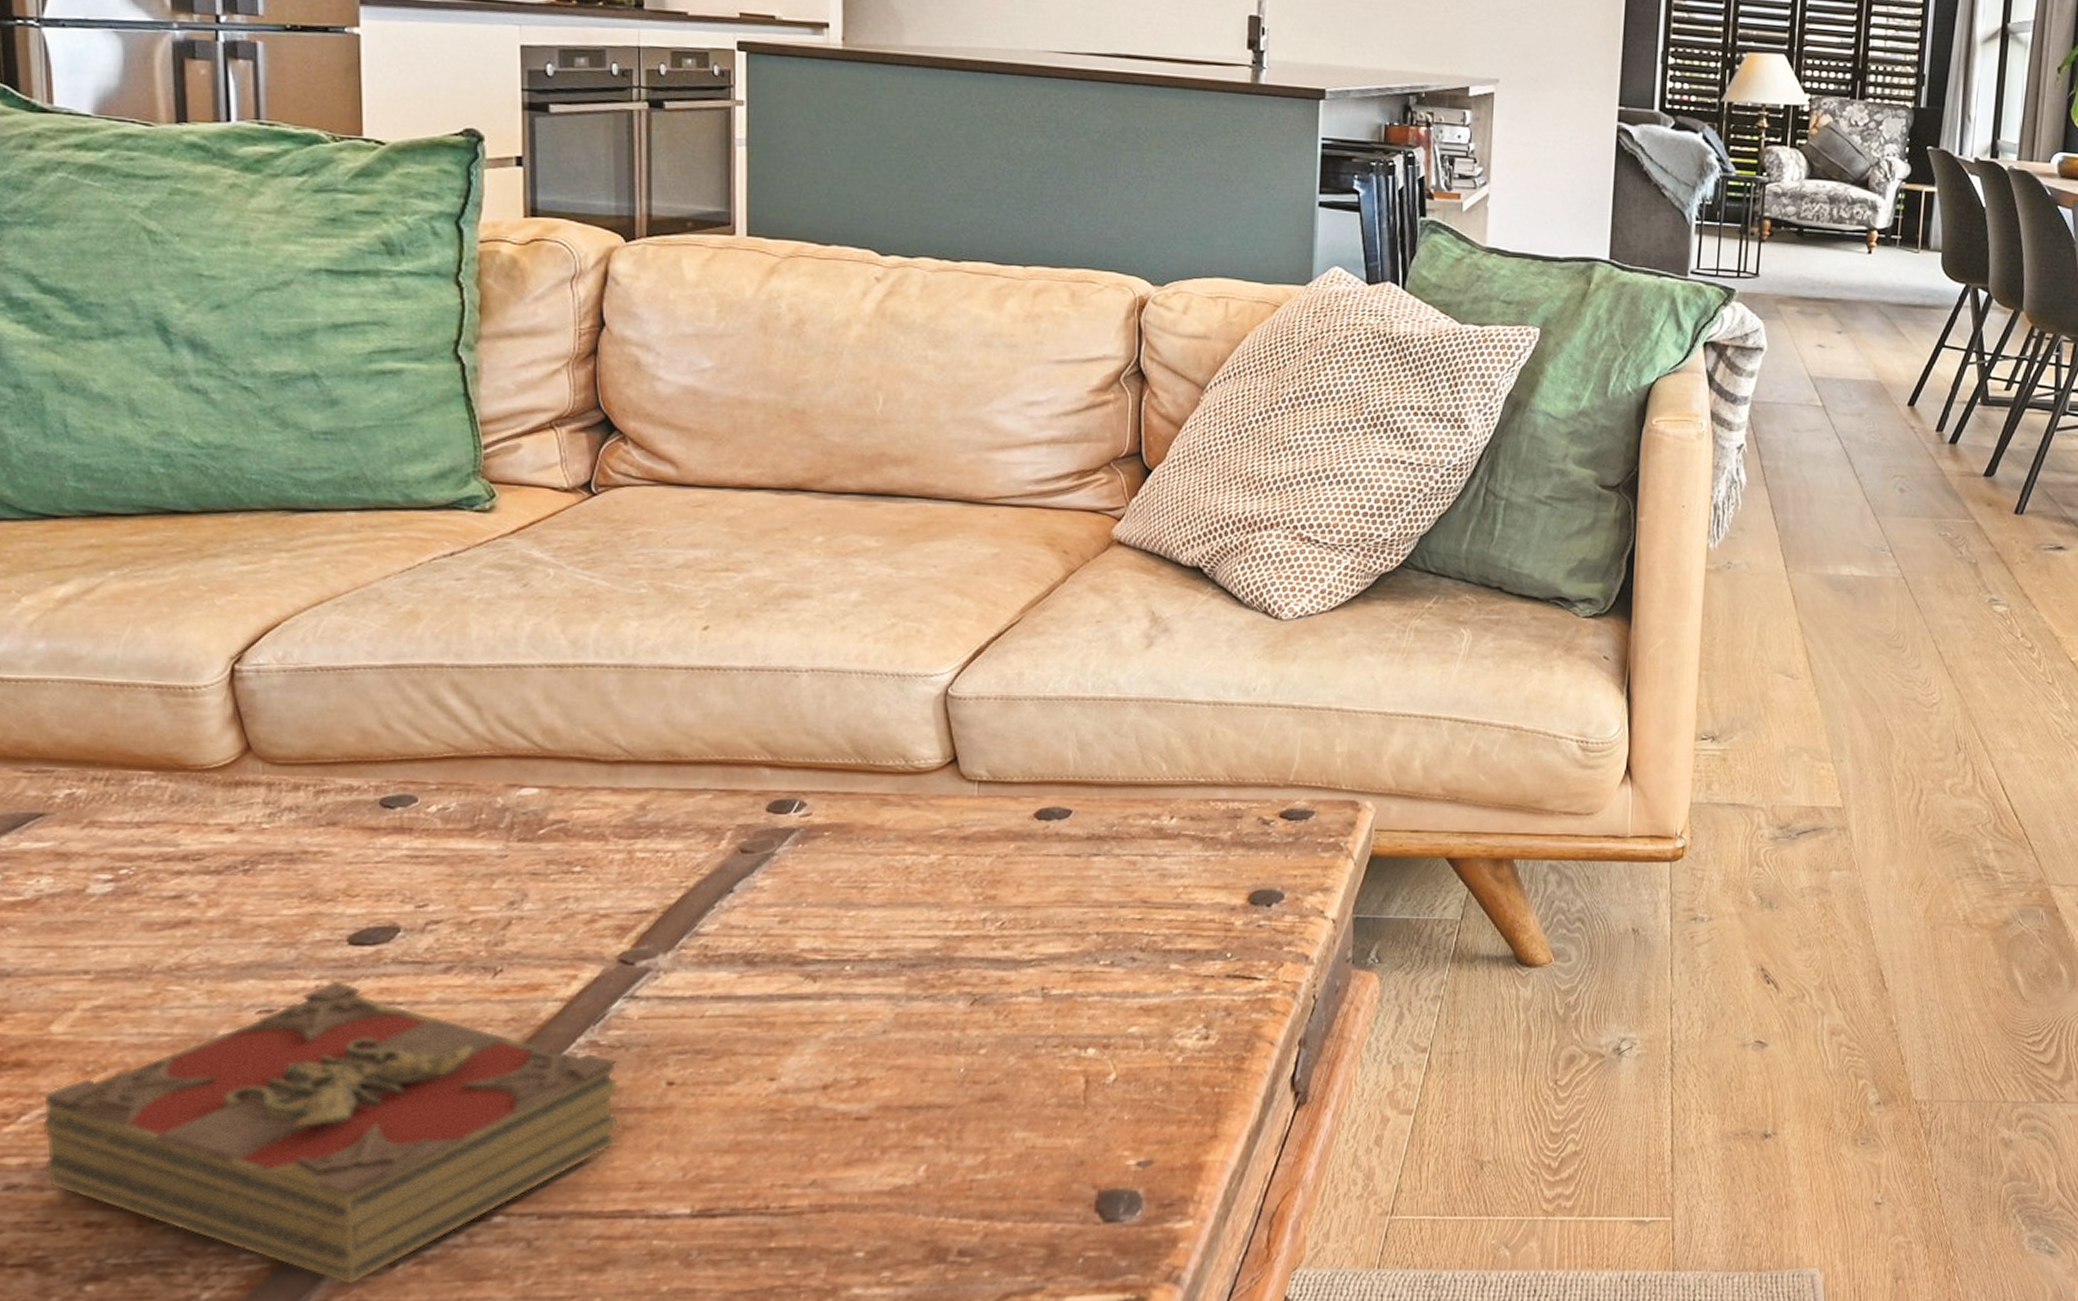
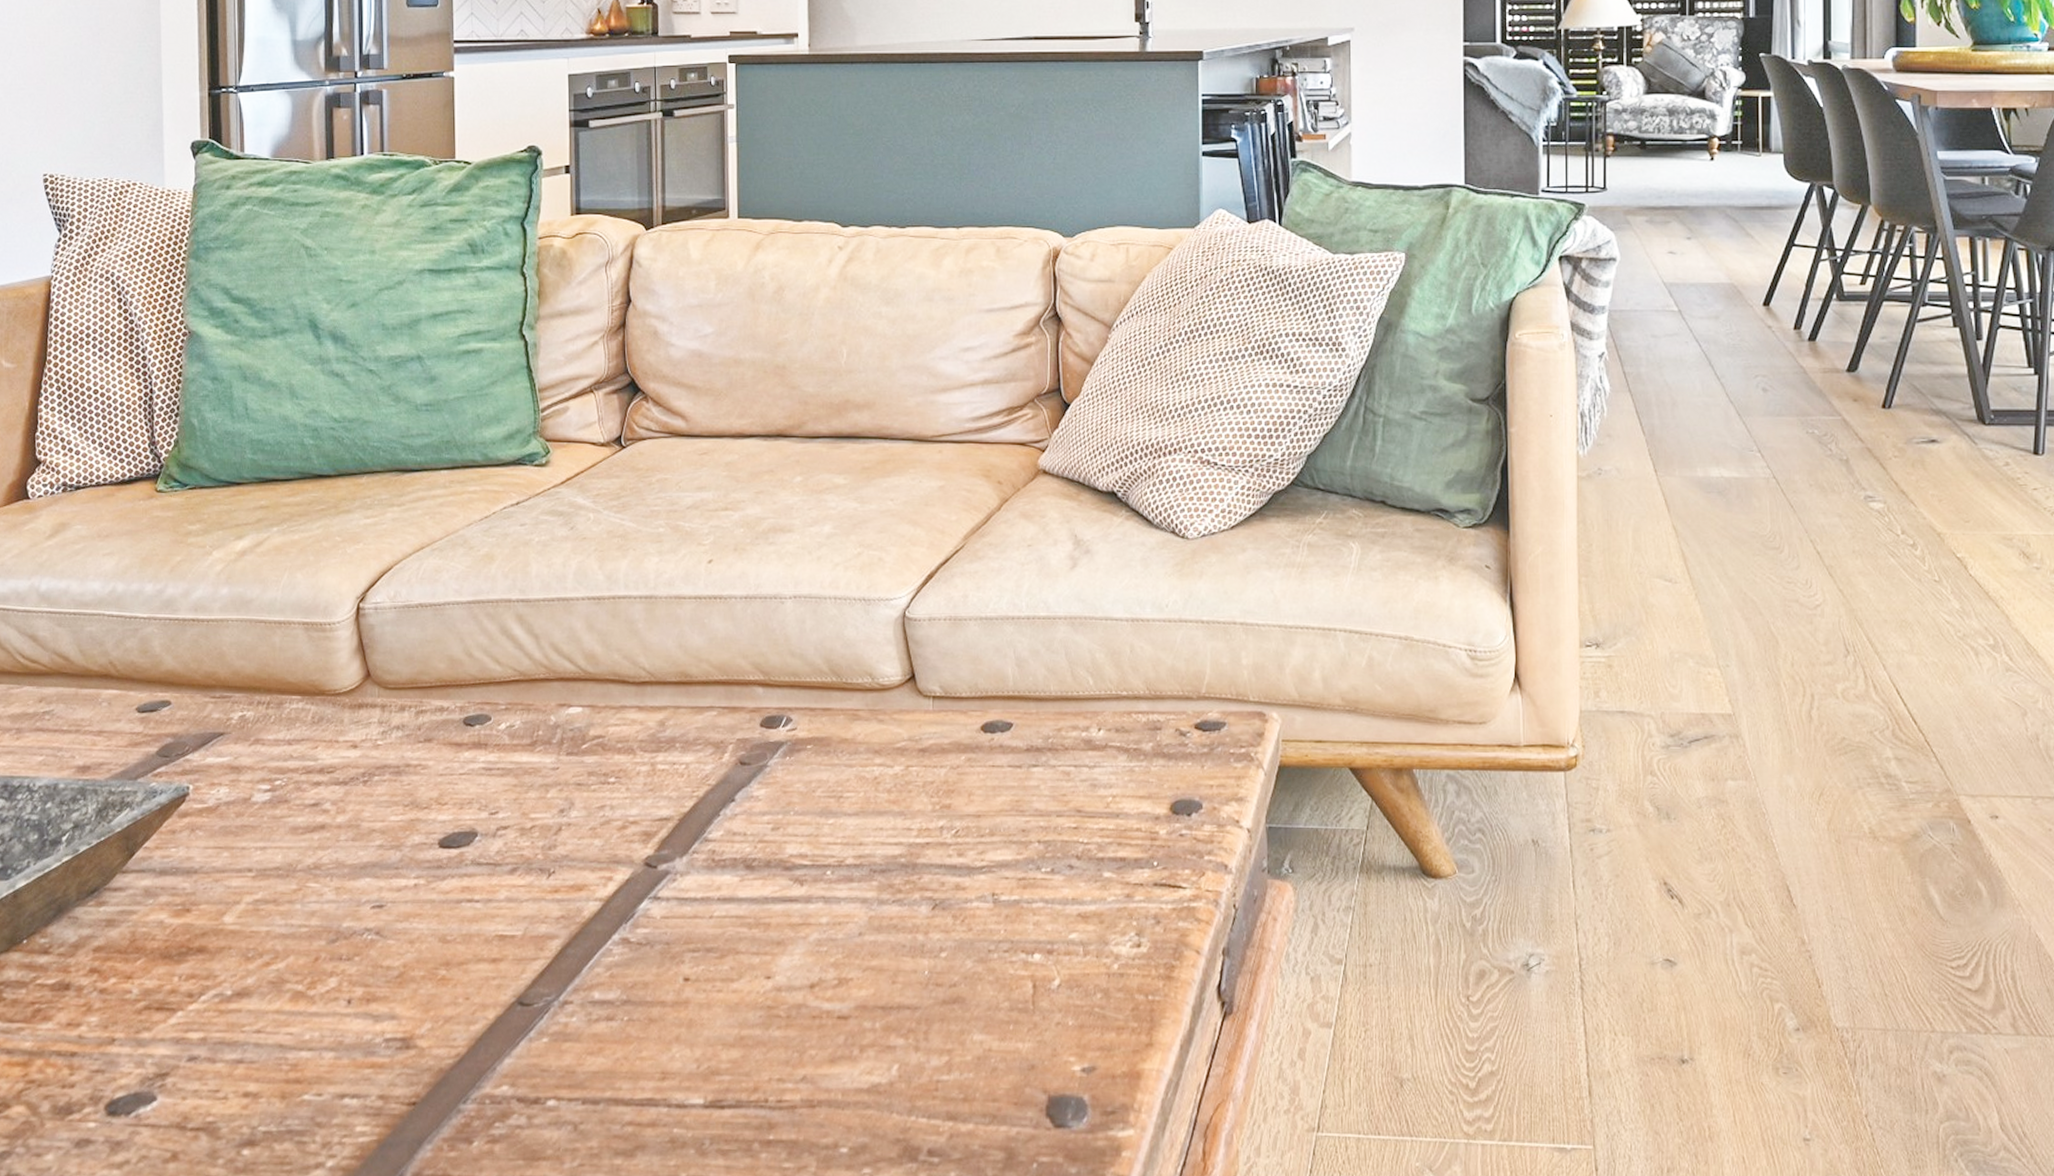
book: present [42,981,619,1285] -> none [216,880,646,1159]

